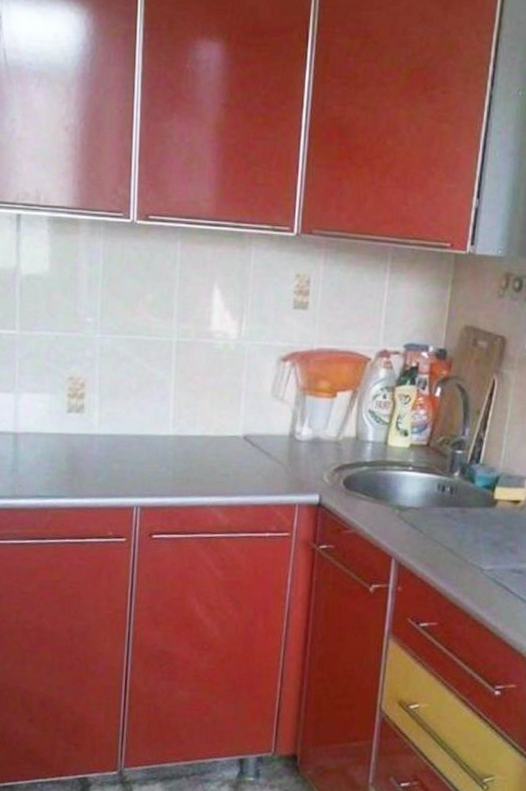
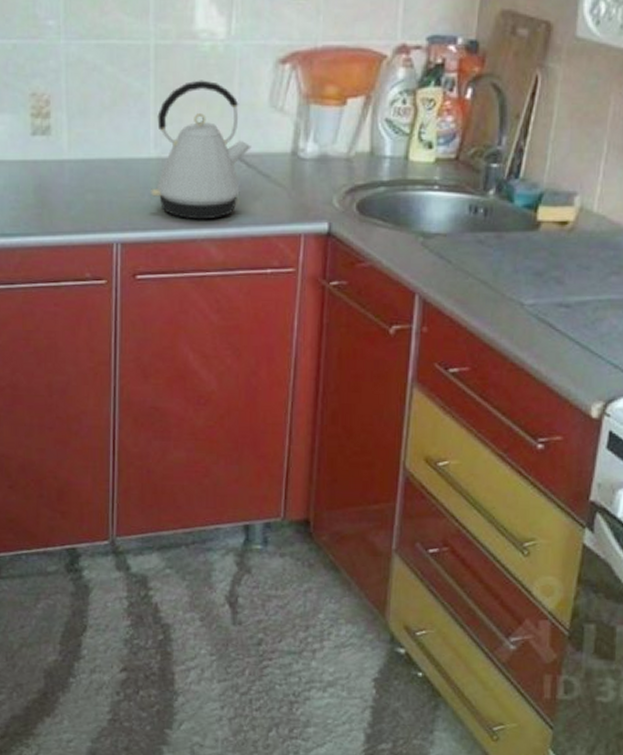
kettle: none [167,372,256,489] -> present [149,80,252,220]

